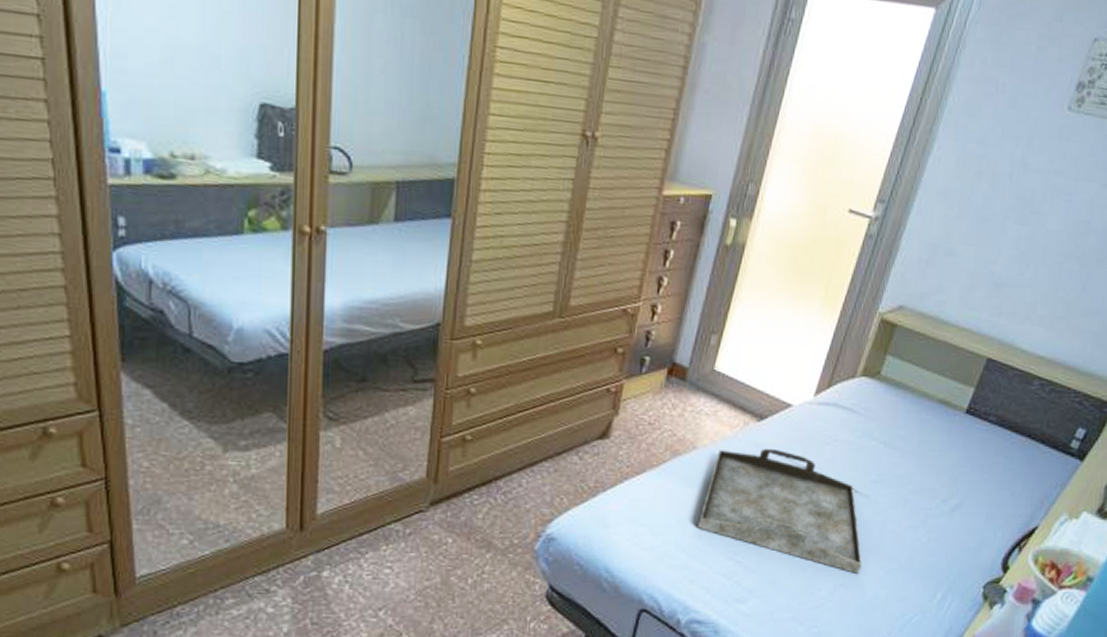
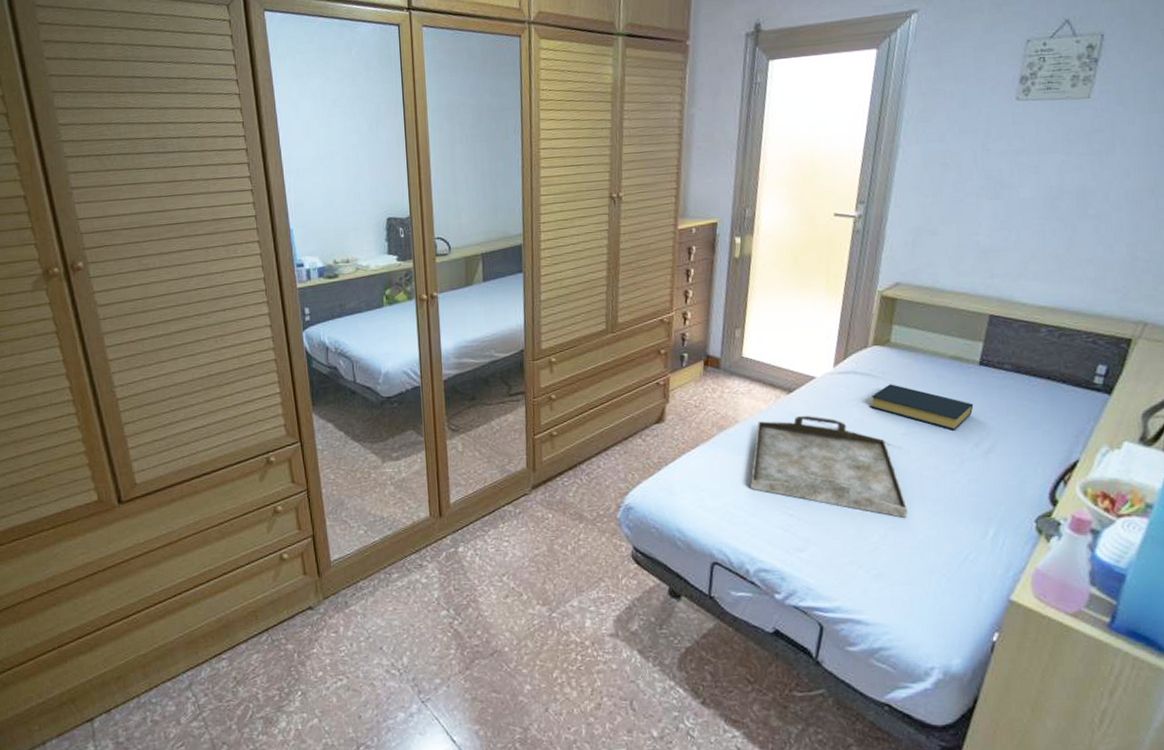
hardback book: none [845,423,951,483] -> present [870,384,974,430]

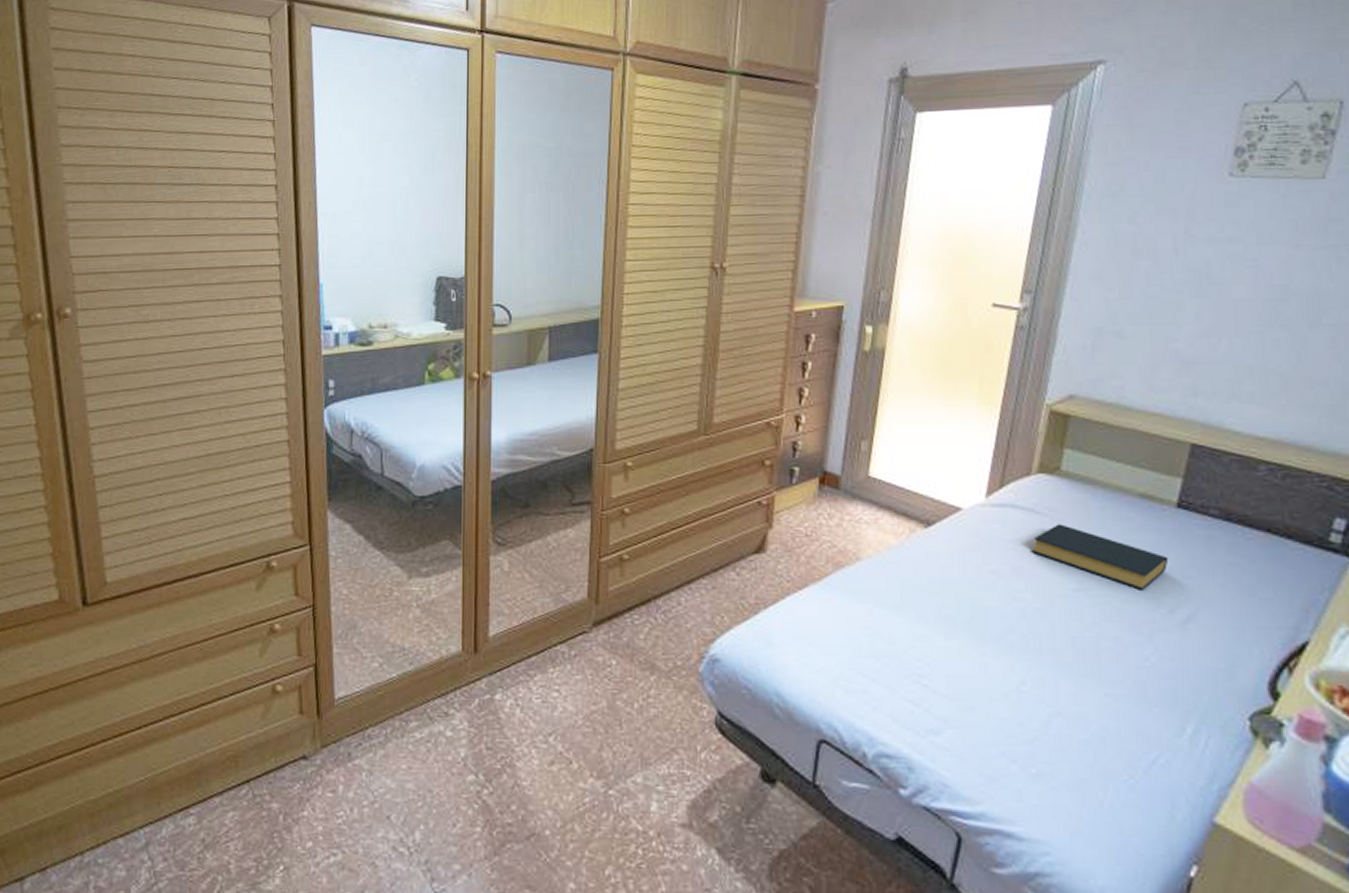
serving tray: present [750,415,909,518] -> none [873,556,1080,701]

